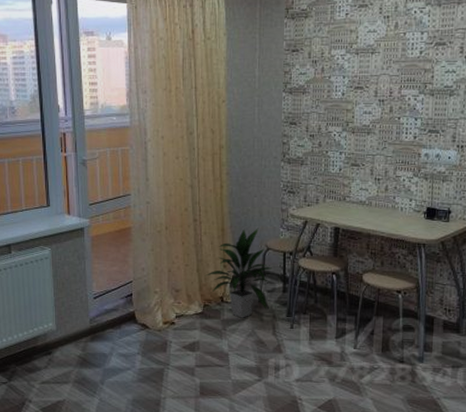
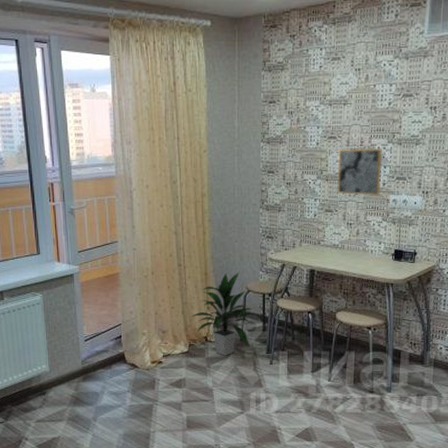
wall art: none [364,99,414,150] -> present [337,148,383,196]

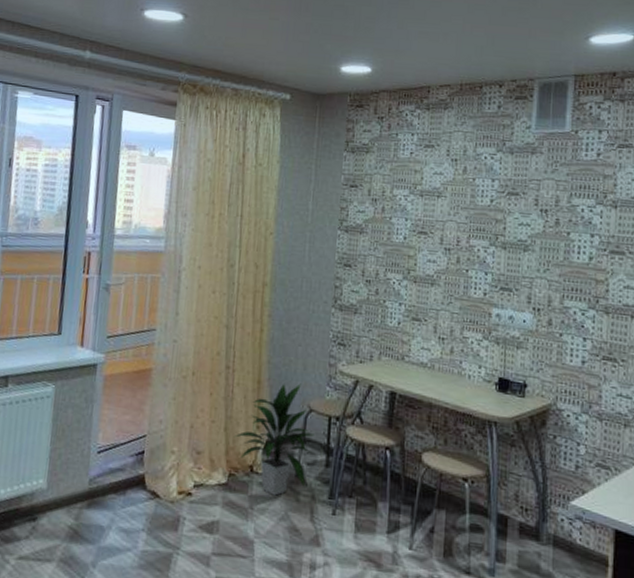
wall art: present [337,148,383,196] -> none [427,246,484,308]

